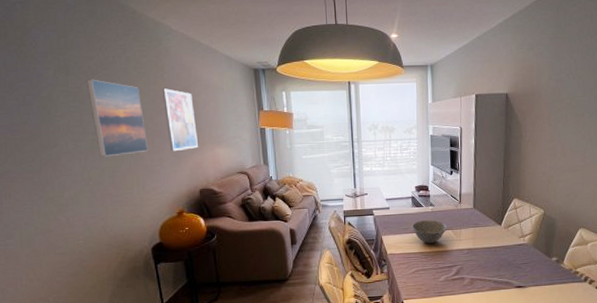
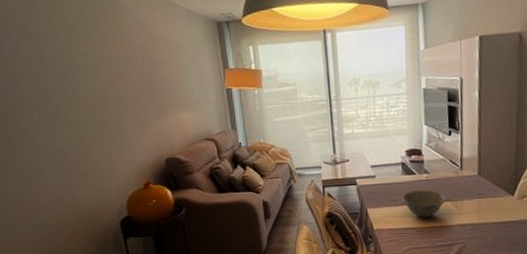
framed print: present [86,79,149,157] -> none [47,44,112,127]
wall art: present [162,88,198,152] -> none [122,49,162,119]

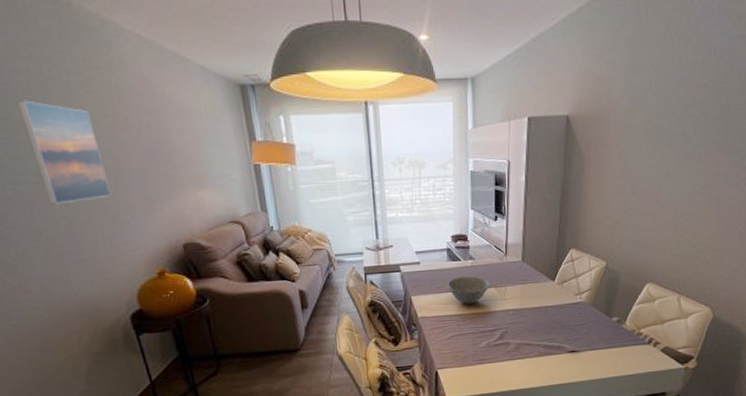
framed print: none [47,44,112,127] -> present [16,100,112,205]

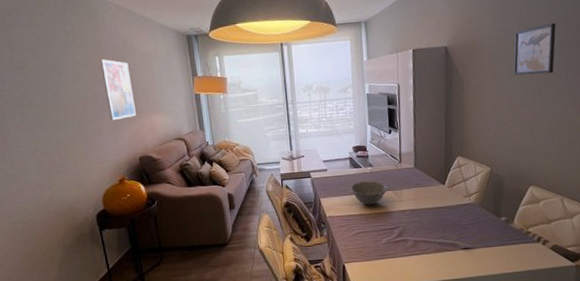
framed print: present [16,100,112,205] -> none [29,53,90,129]
wall art: none [120,112,175,197] -> present [100,59,136,121]
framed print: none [641,92,696,154] -> present [513,23,557,75]

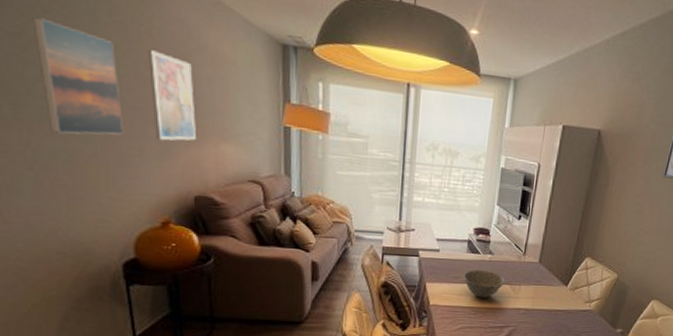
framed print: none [29,53,90,129] -> present [32,16,124,135]

